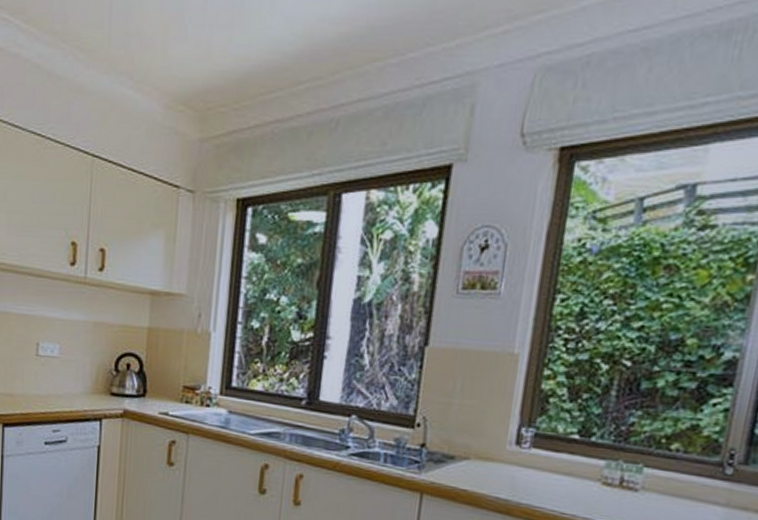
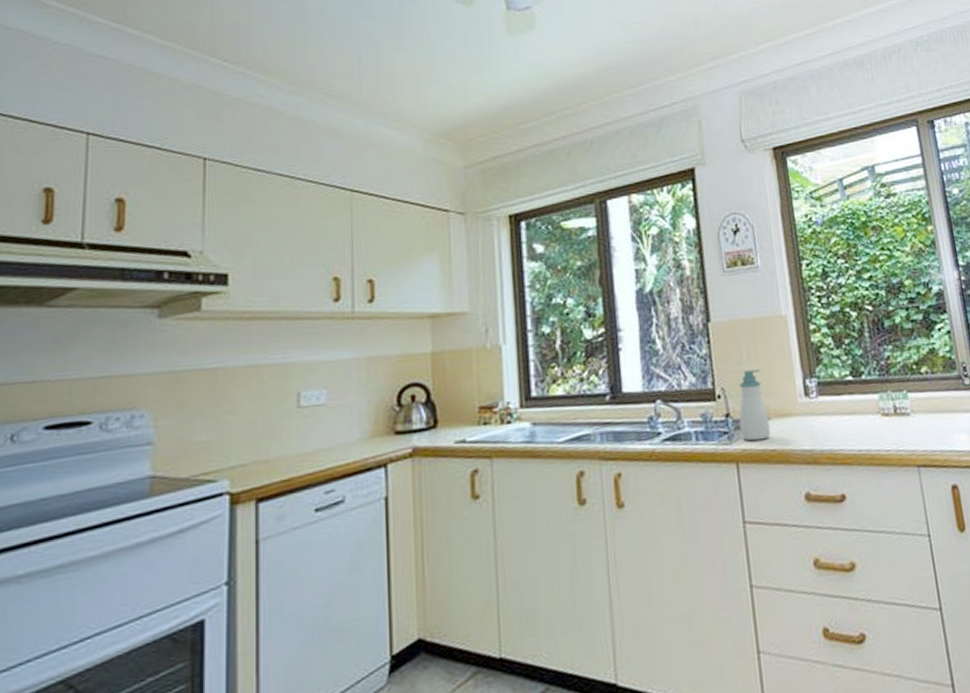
soap bottle: none [432,404,471,478] -> present [738,369,771,441]

